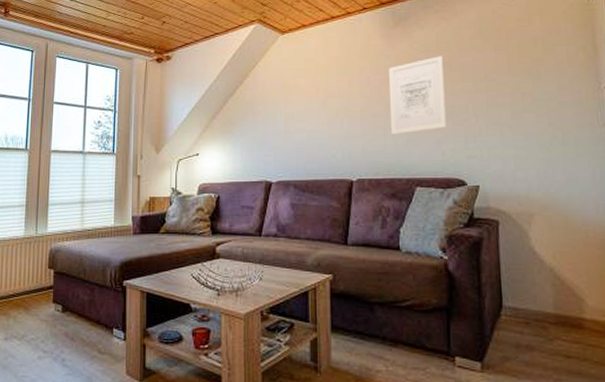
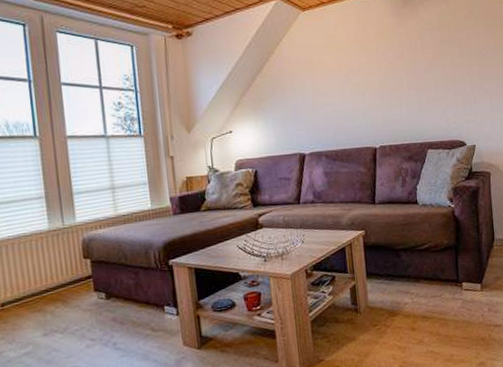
wall art: present [388,56,446,135] -> none [400,33,449,105]

